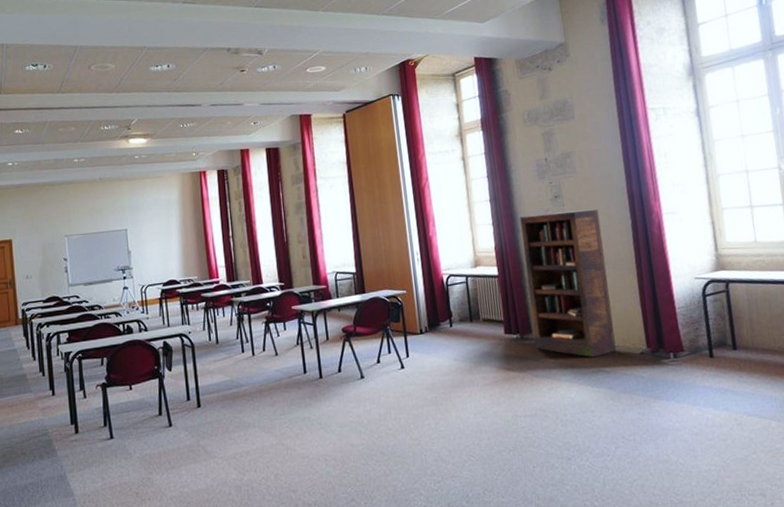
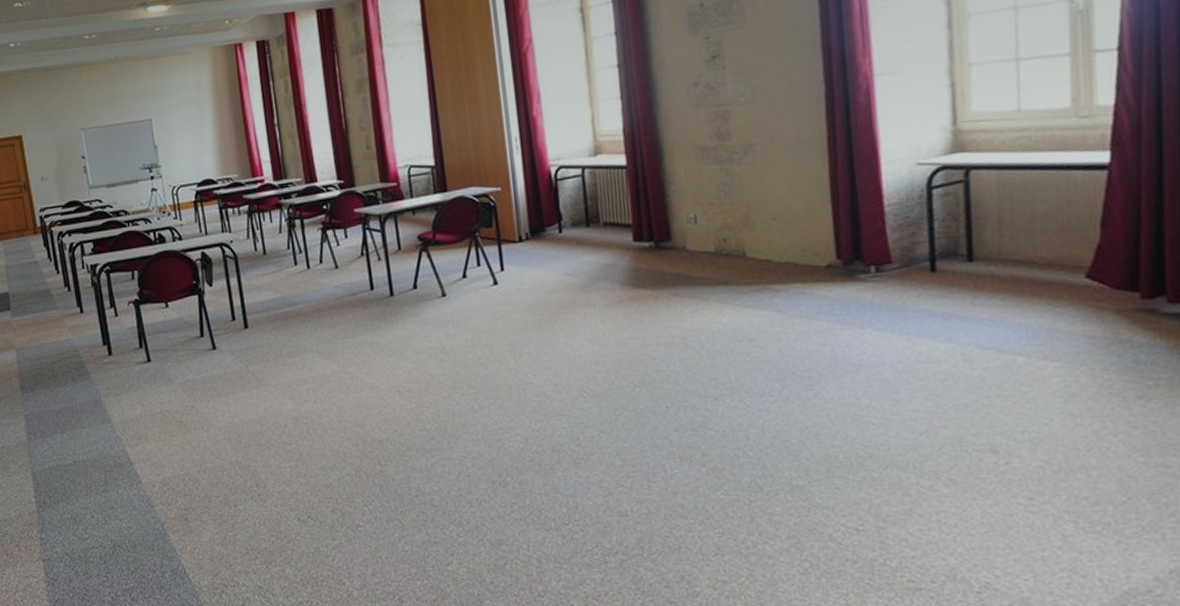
bookcase: present [520,208,617,358] -> none [660,71,792,272]

